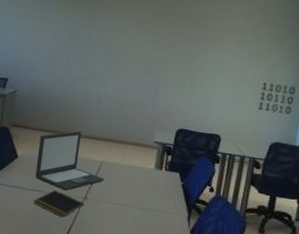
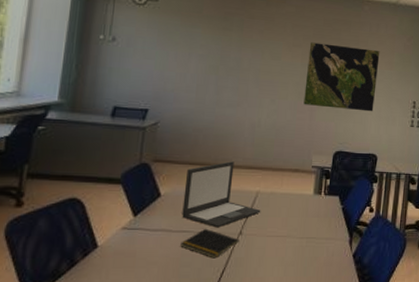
world map: none [148,18,231,92] -> present [303,42,380,112]

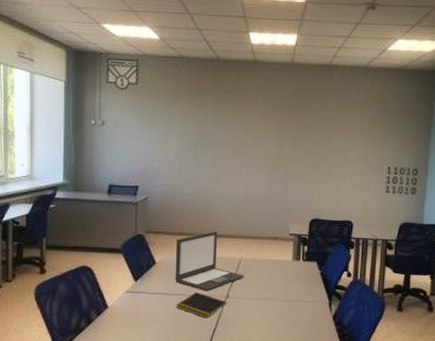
world map: present [303,42,380,112] -> none [278,113,352,179]

